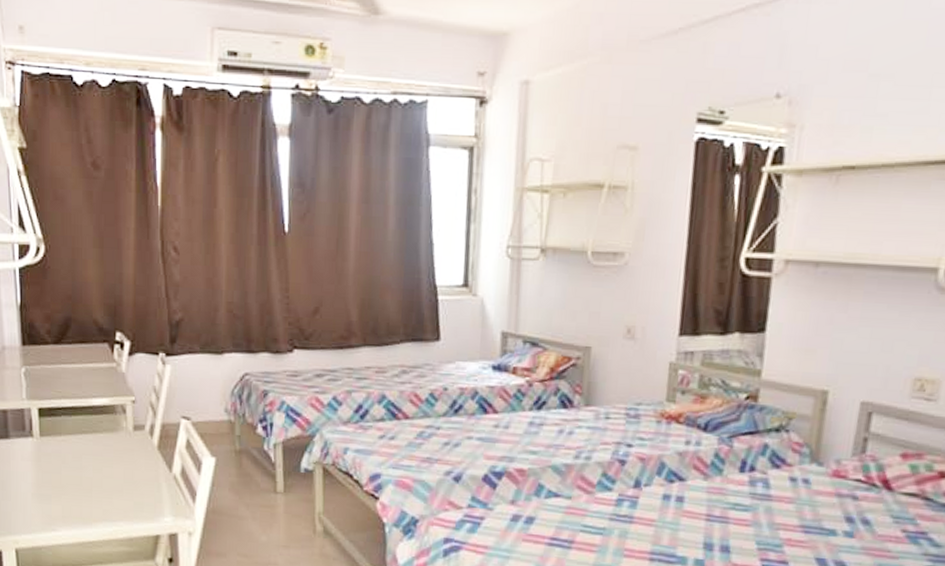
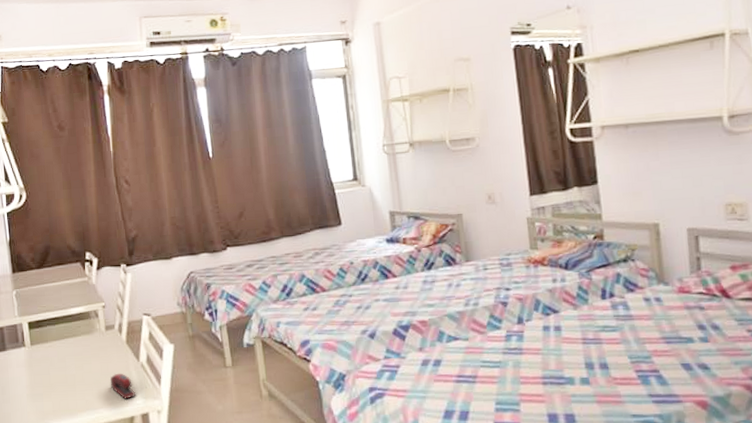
stapler: none [134,482,165,515] -> present [110,373,136,399]

